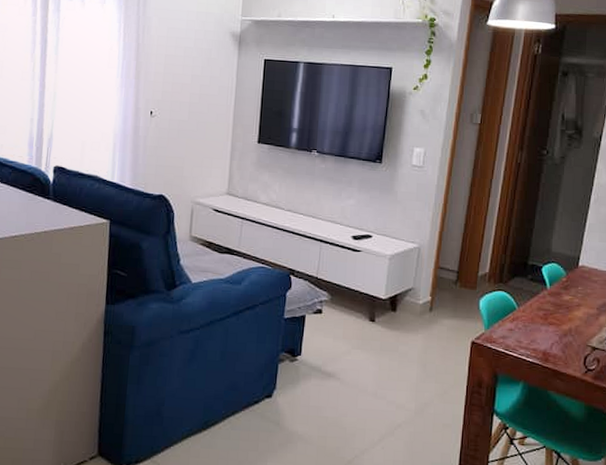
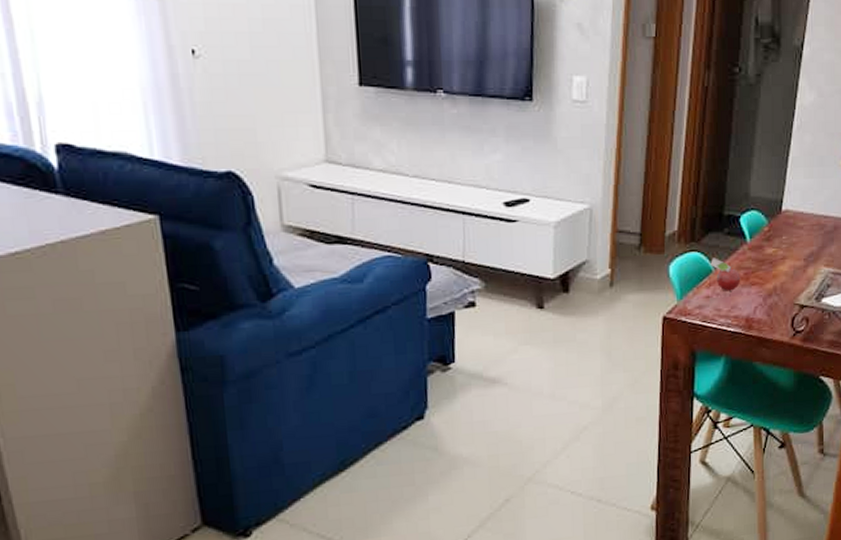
fruit: none [514,298,541,327] -> present [710,257,741,291]

